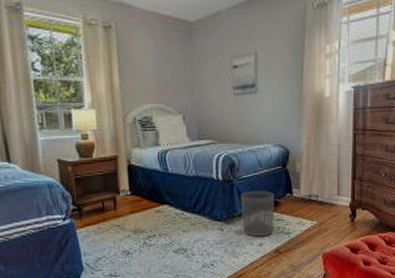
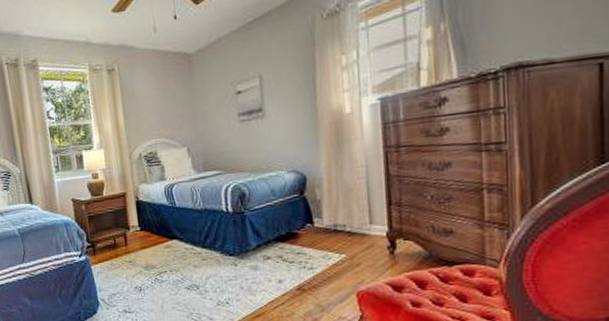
waste bin: present [240,190,275,237] -> none [253,221,295,273]

